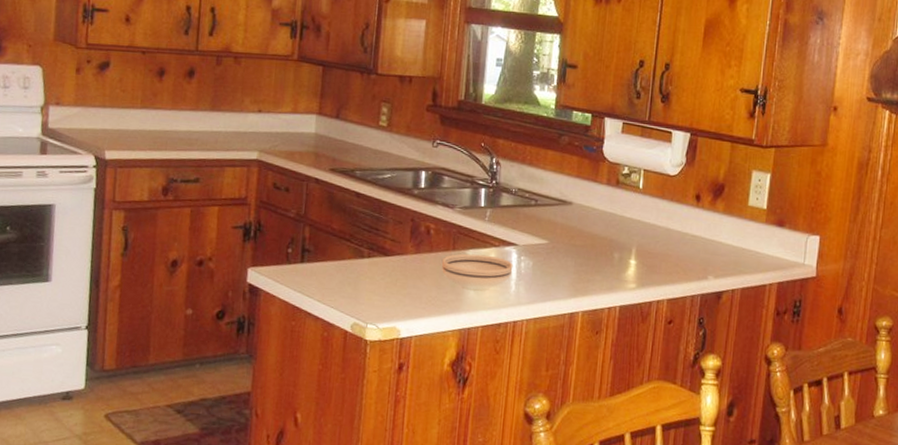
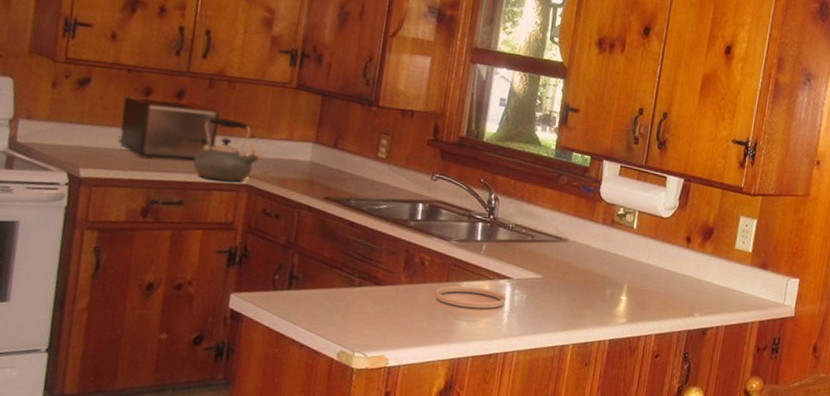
toaster: none [137,78,228,139] -> present [118,96,220,161]
kettle: none [206,93,270,157] -> present [193,117,263,182]

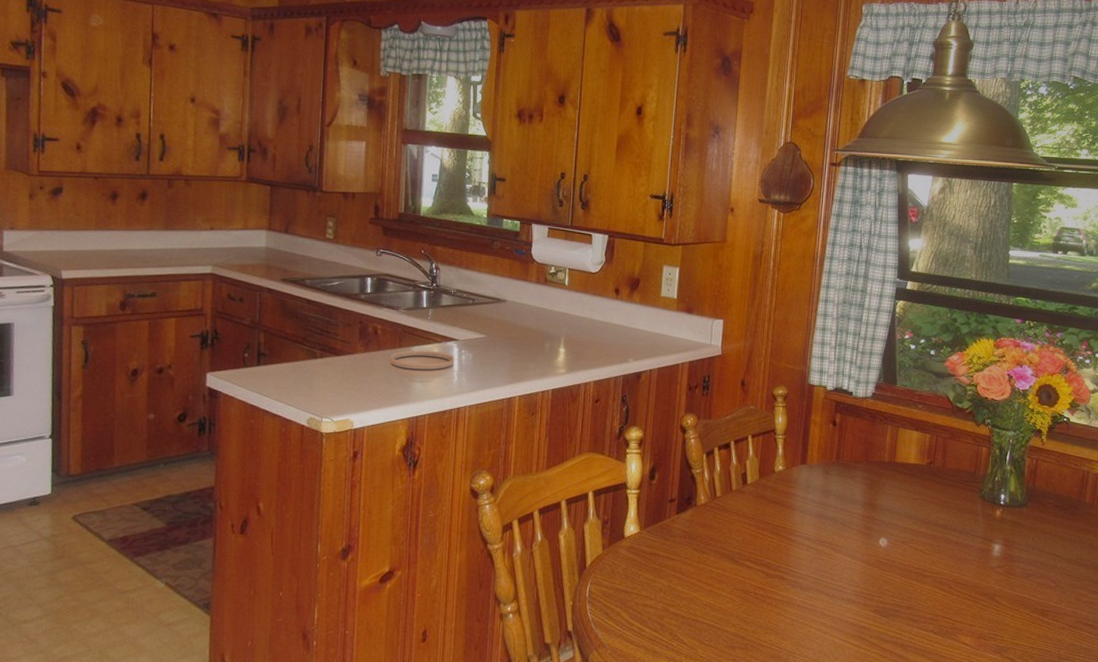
toaster: present [118,96,220,161] -> none [92,202,180,258]
kettle: present [193,117,263,182] -> none [161,213,223,272]

